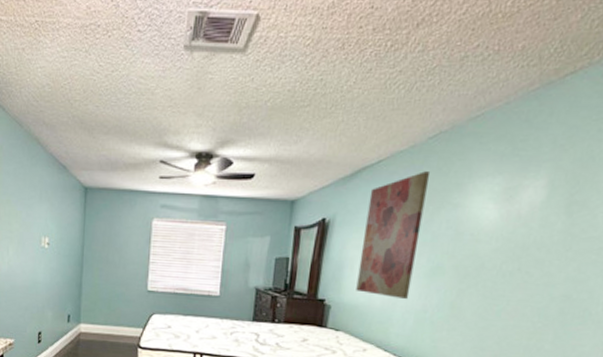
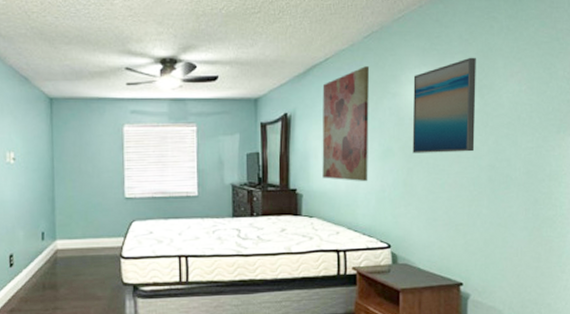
wall art: none [467,166,571,278] -> present [412,57,476,153]

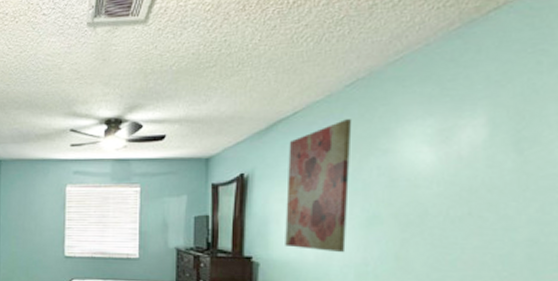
wall art: present [412,57,476,153] -> none [409,102,512,222]

